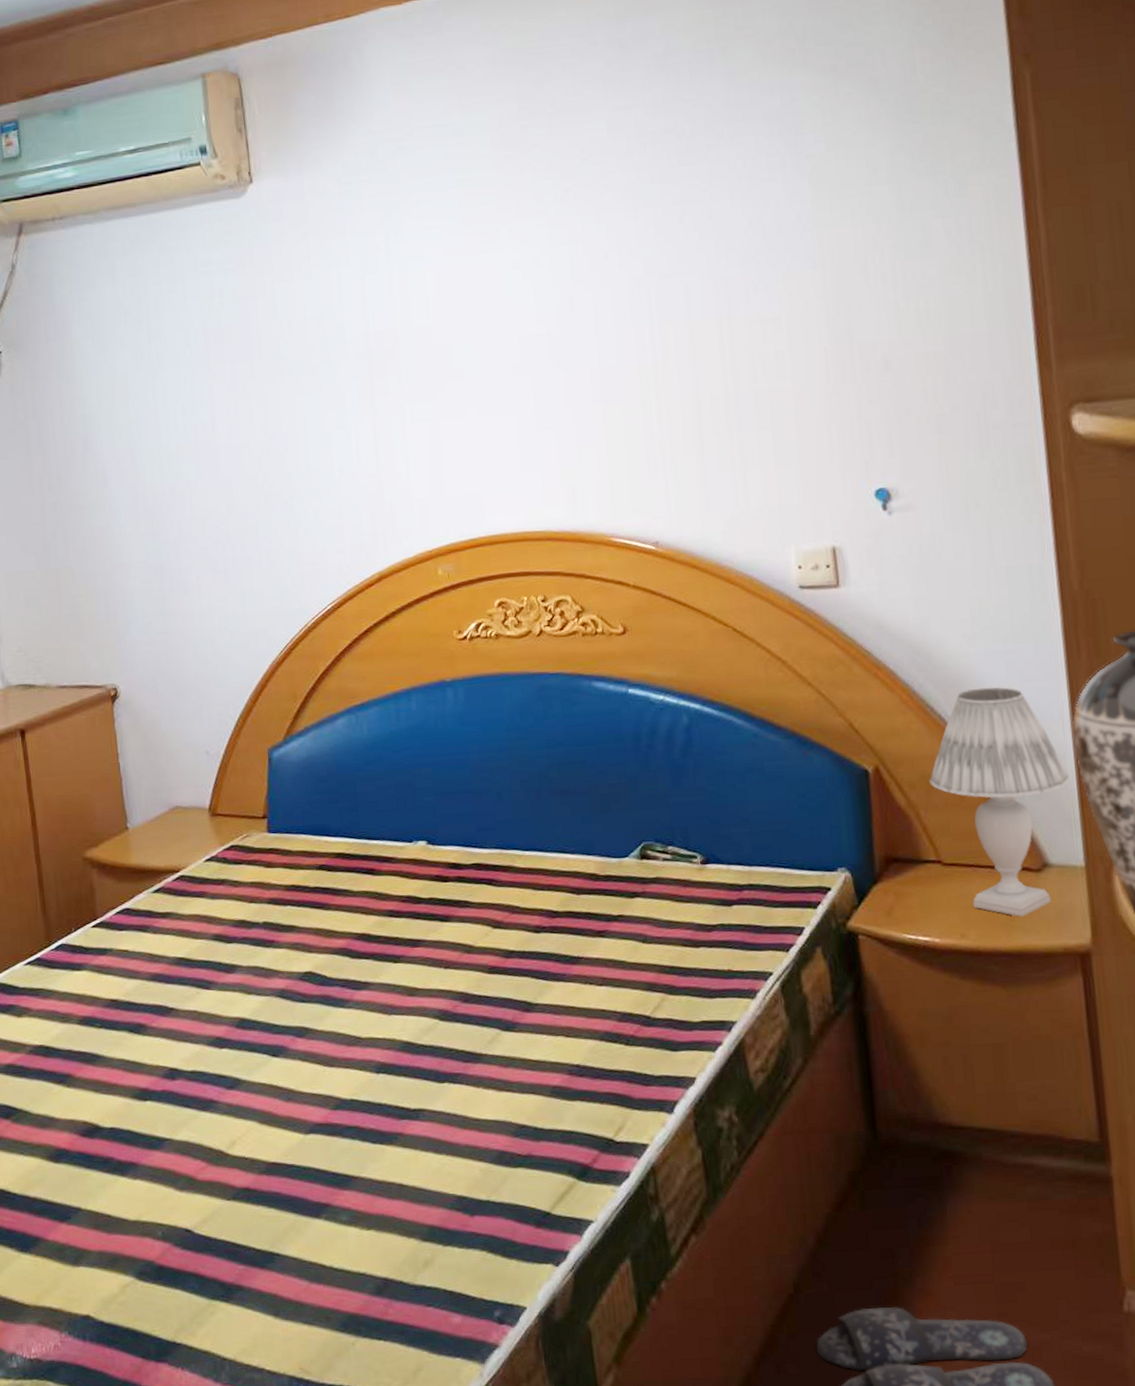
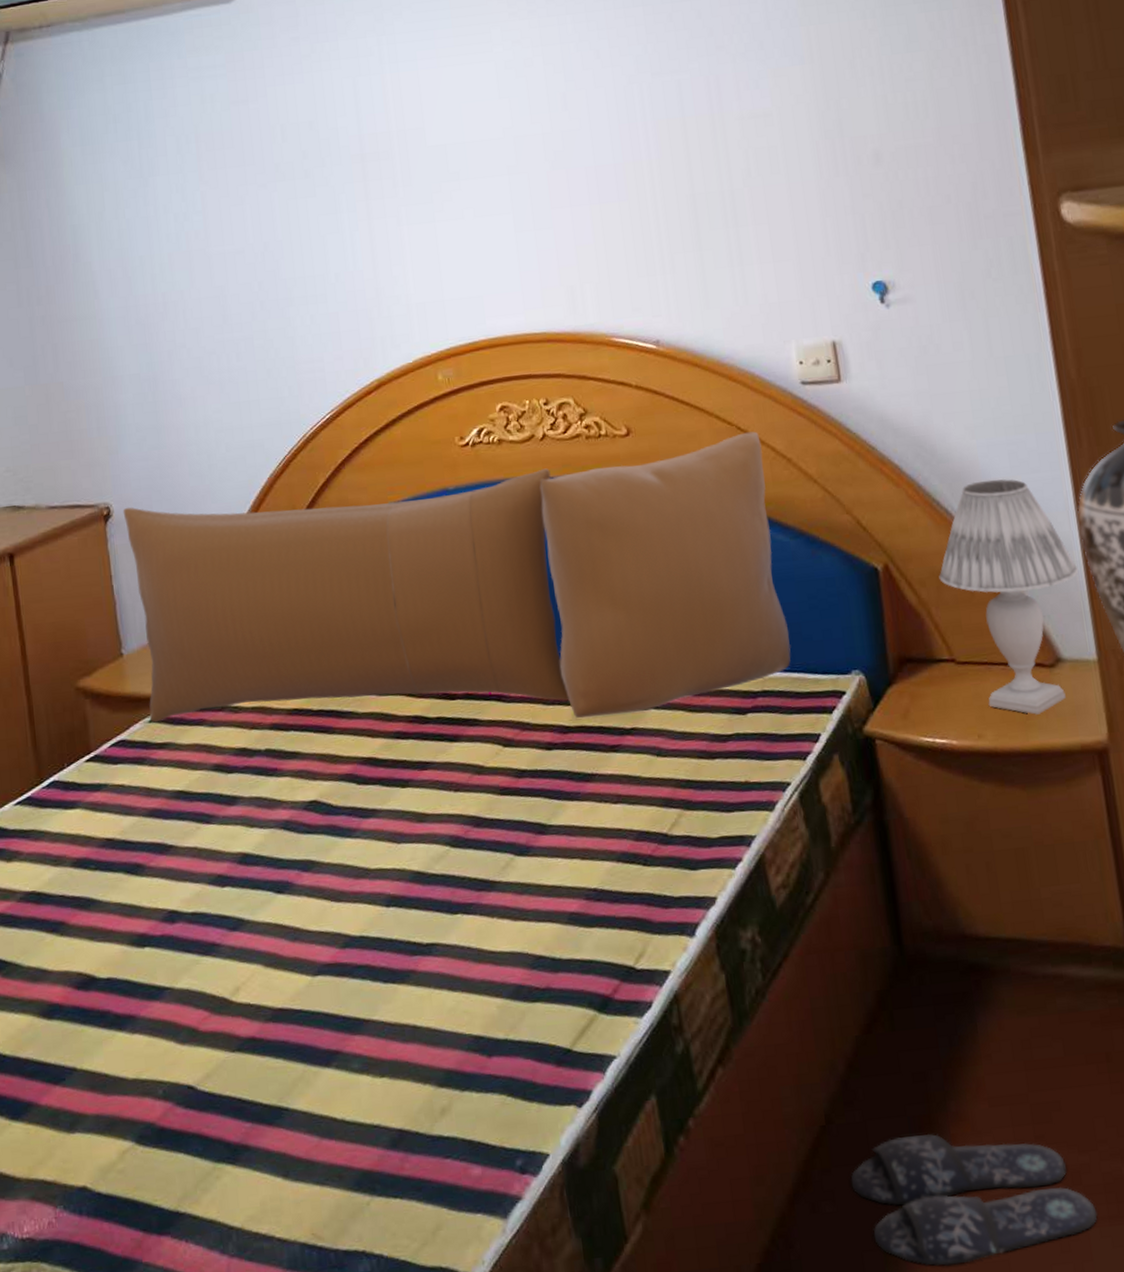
pillow: none [129,663,559,893] -> present [122,468,570,723]
pillow: none [535,633,779,904] -> present [540,431,791,719]

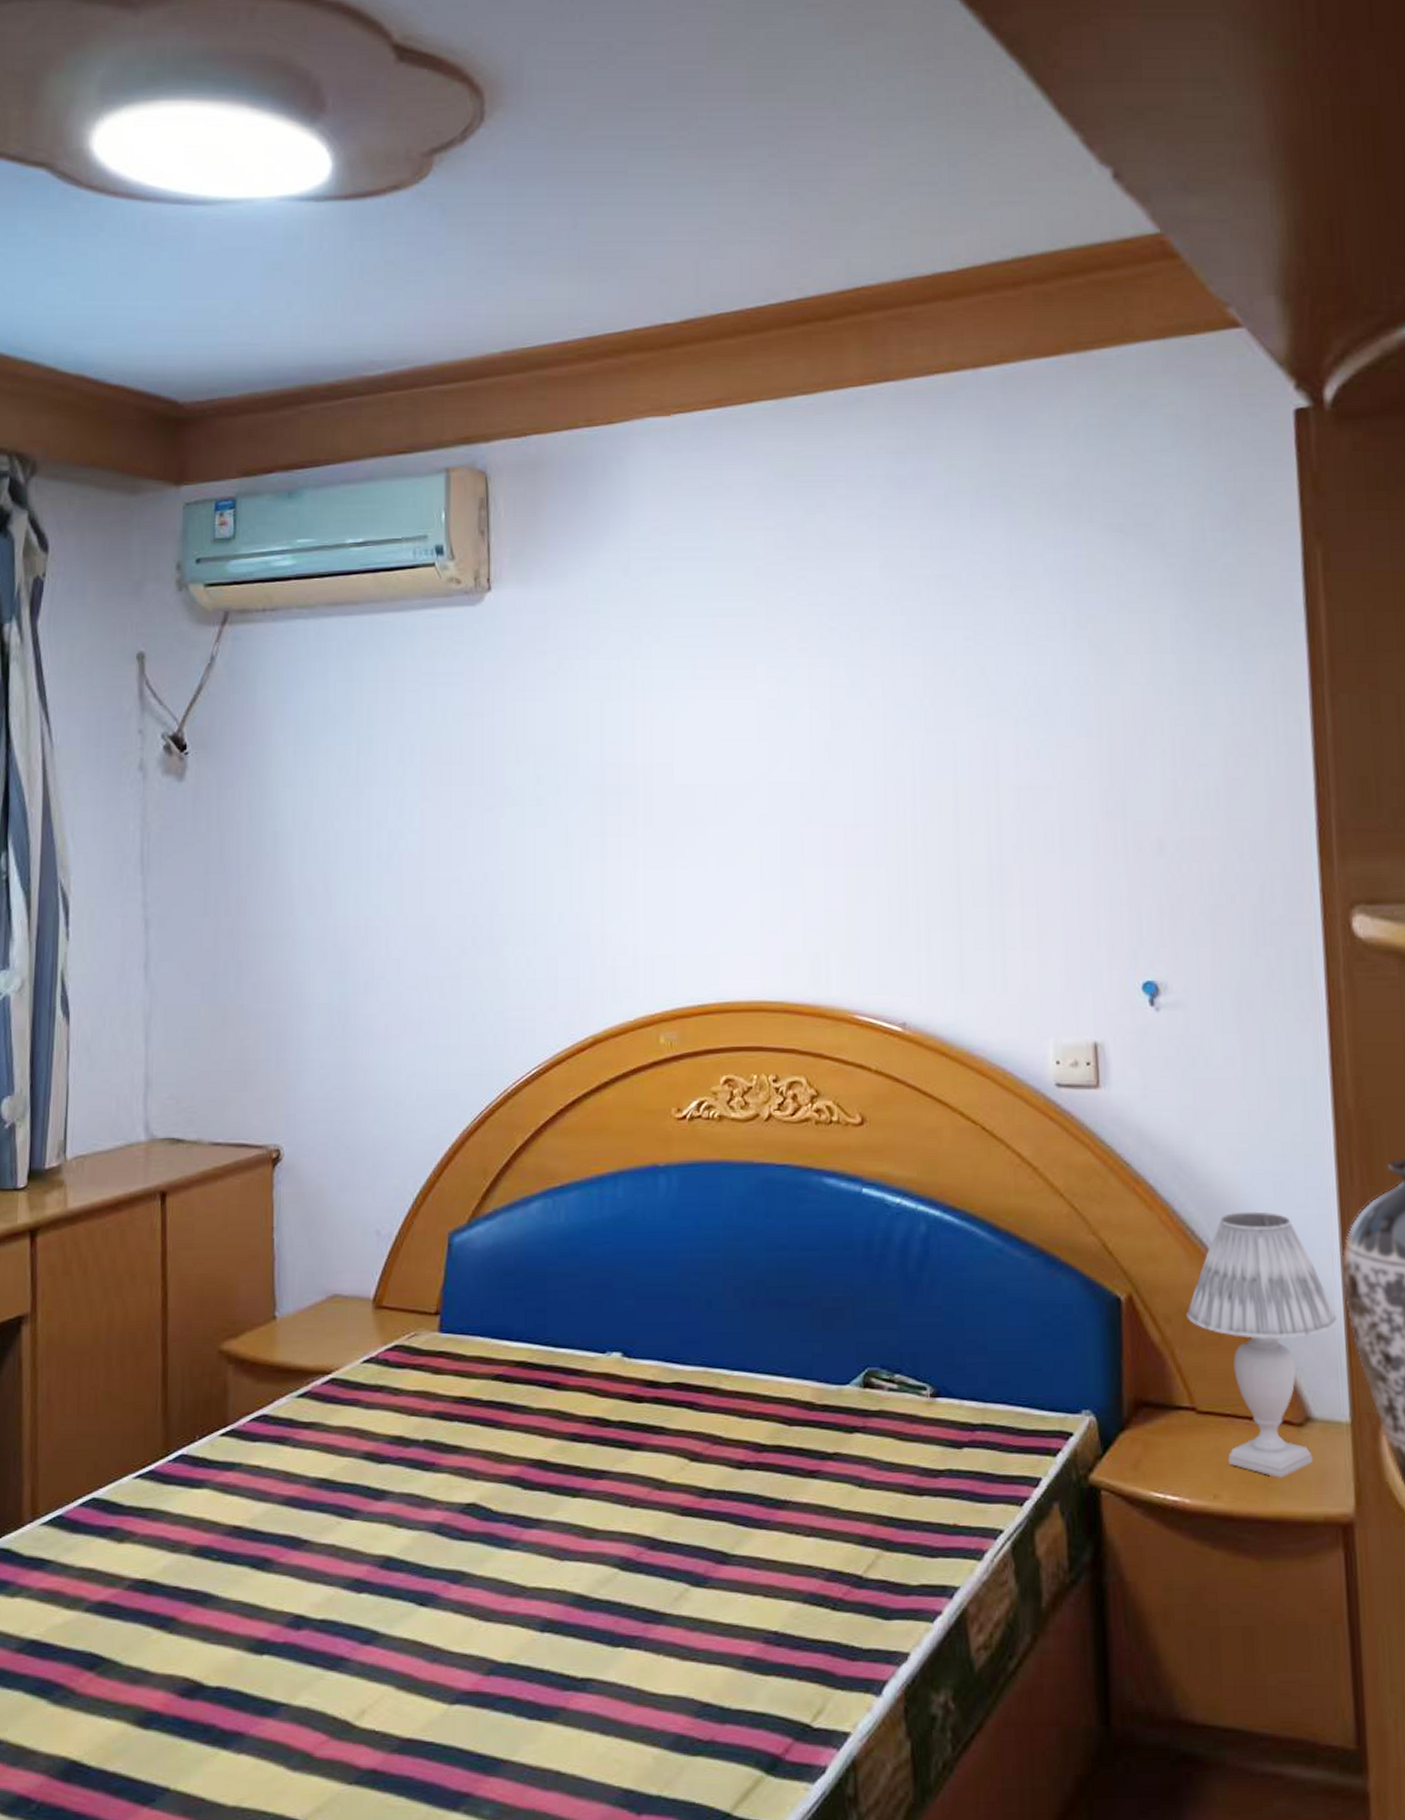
pillow: present [122,468,570,723] -> none [294,1151,773,1416]
pillow: present [540,431,791,719] -> none [759,1133,1018,1437]

